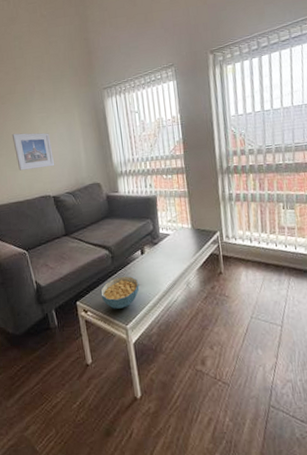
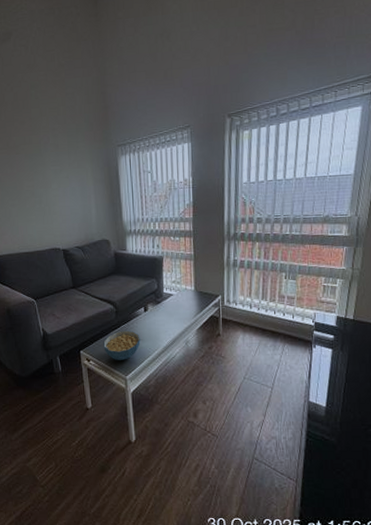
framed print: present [11,132,55,171] -> none [25,185,66,222]

